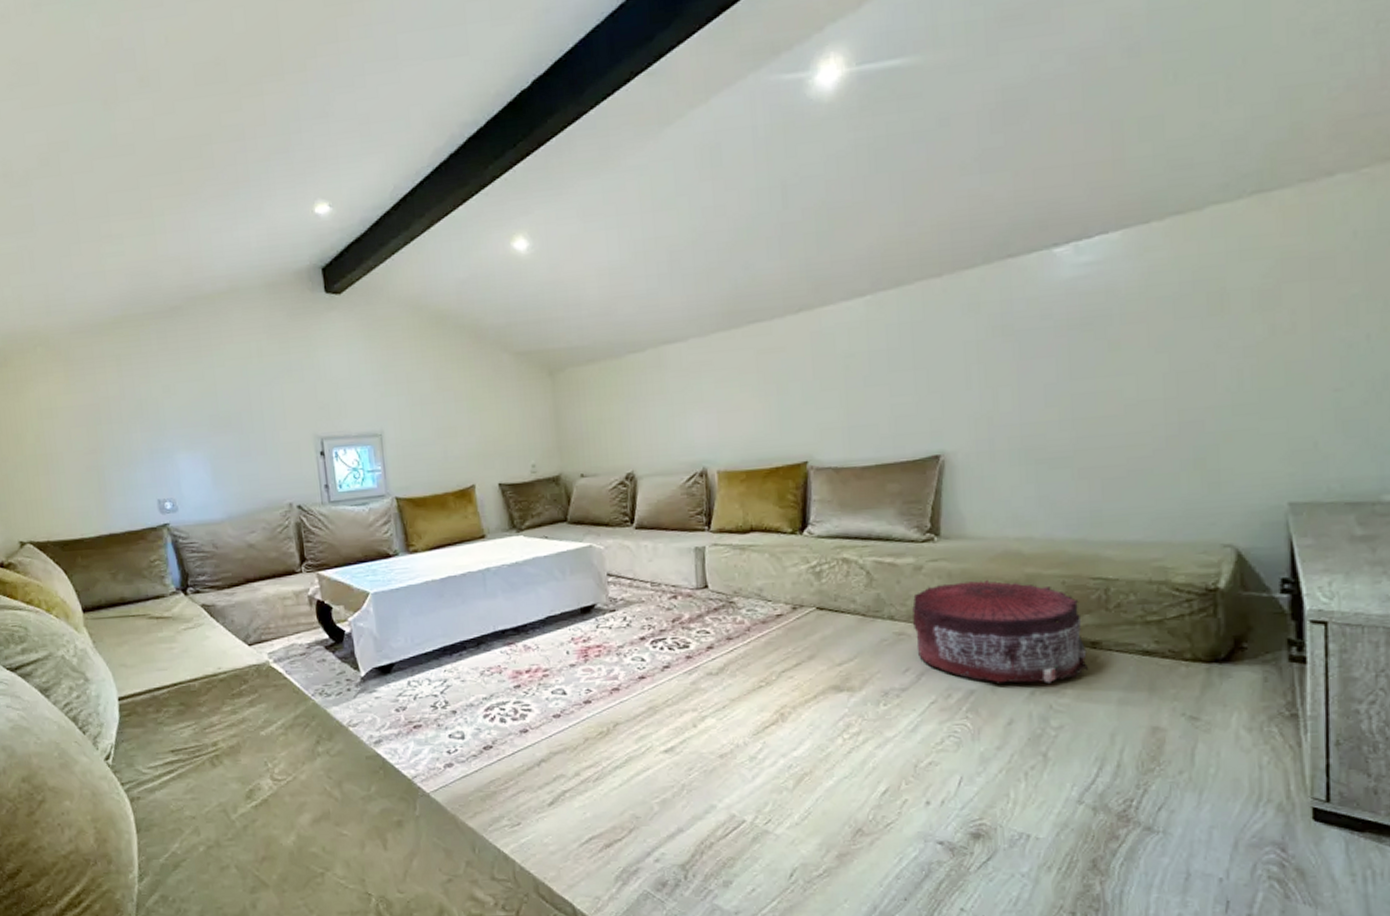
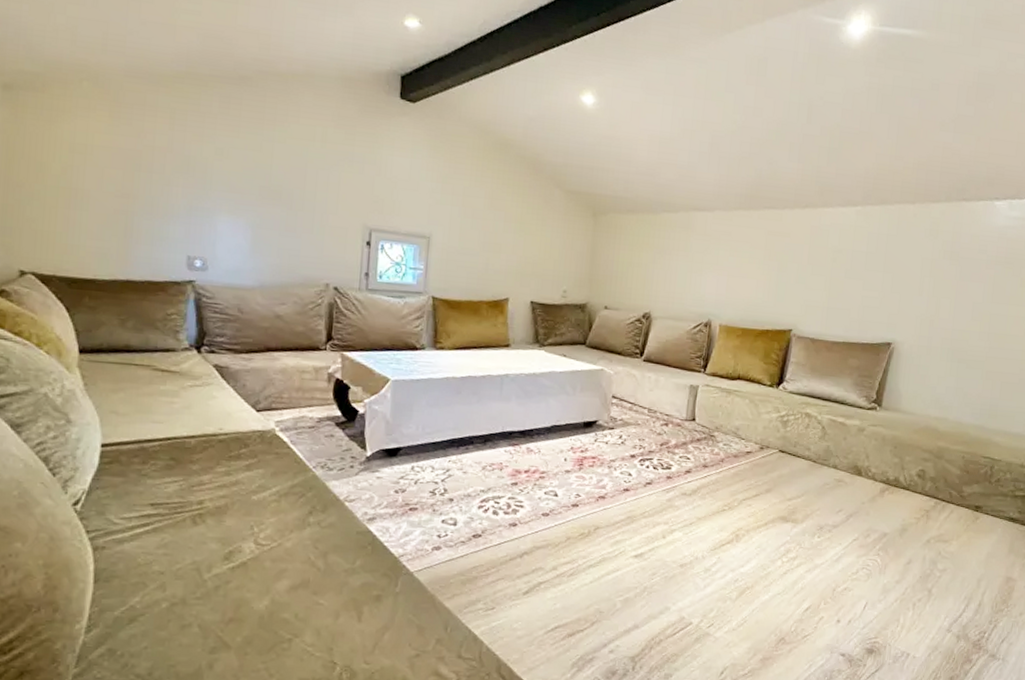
pouf: present [912,579,1088,683] -> none [850,445,972,534]

